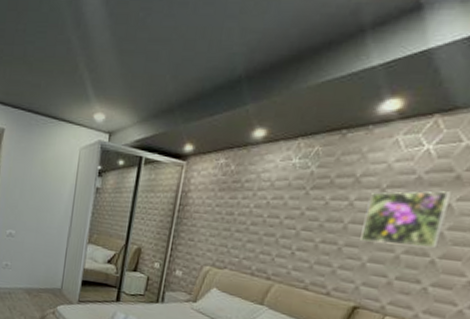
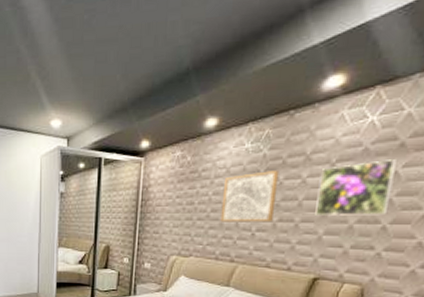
wall art: none [259,188,326,243] -> present [220,169,280,222]

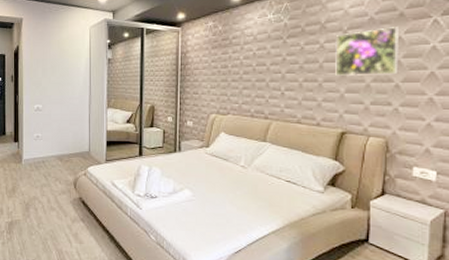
wall art: present [220,169,280,222] -> none [252,36,300,83]

